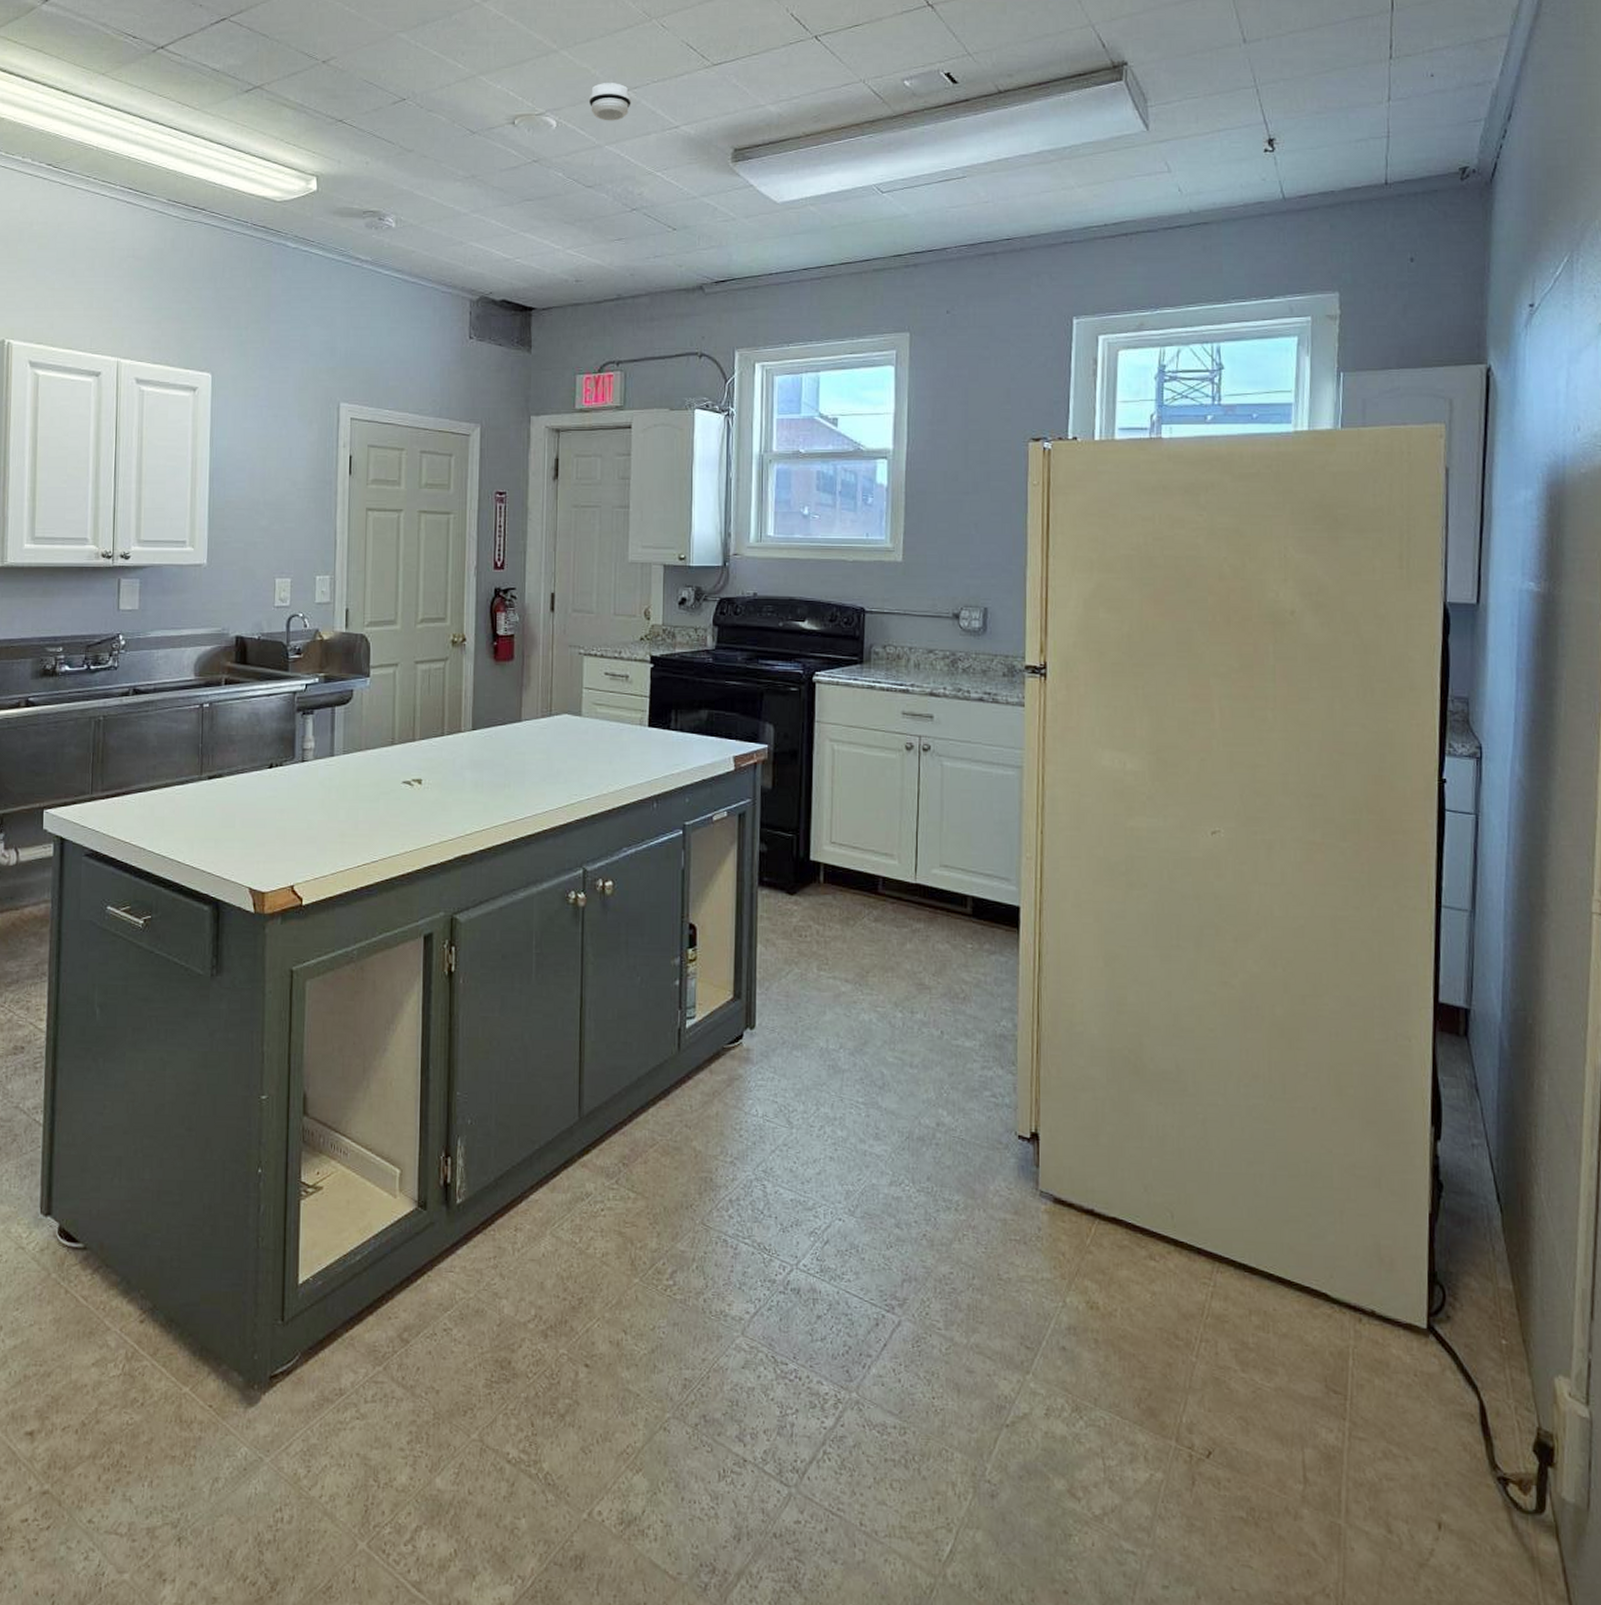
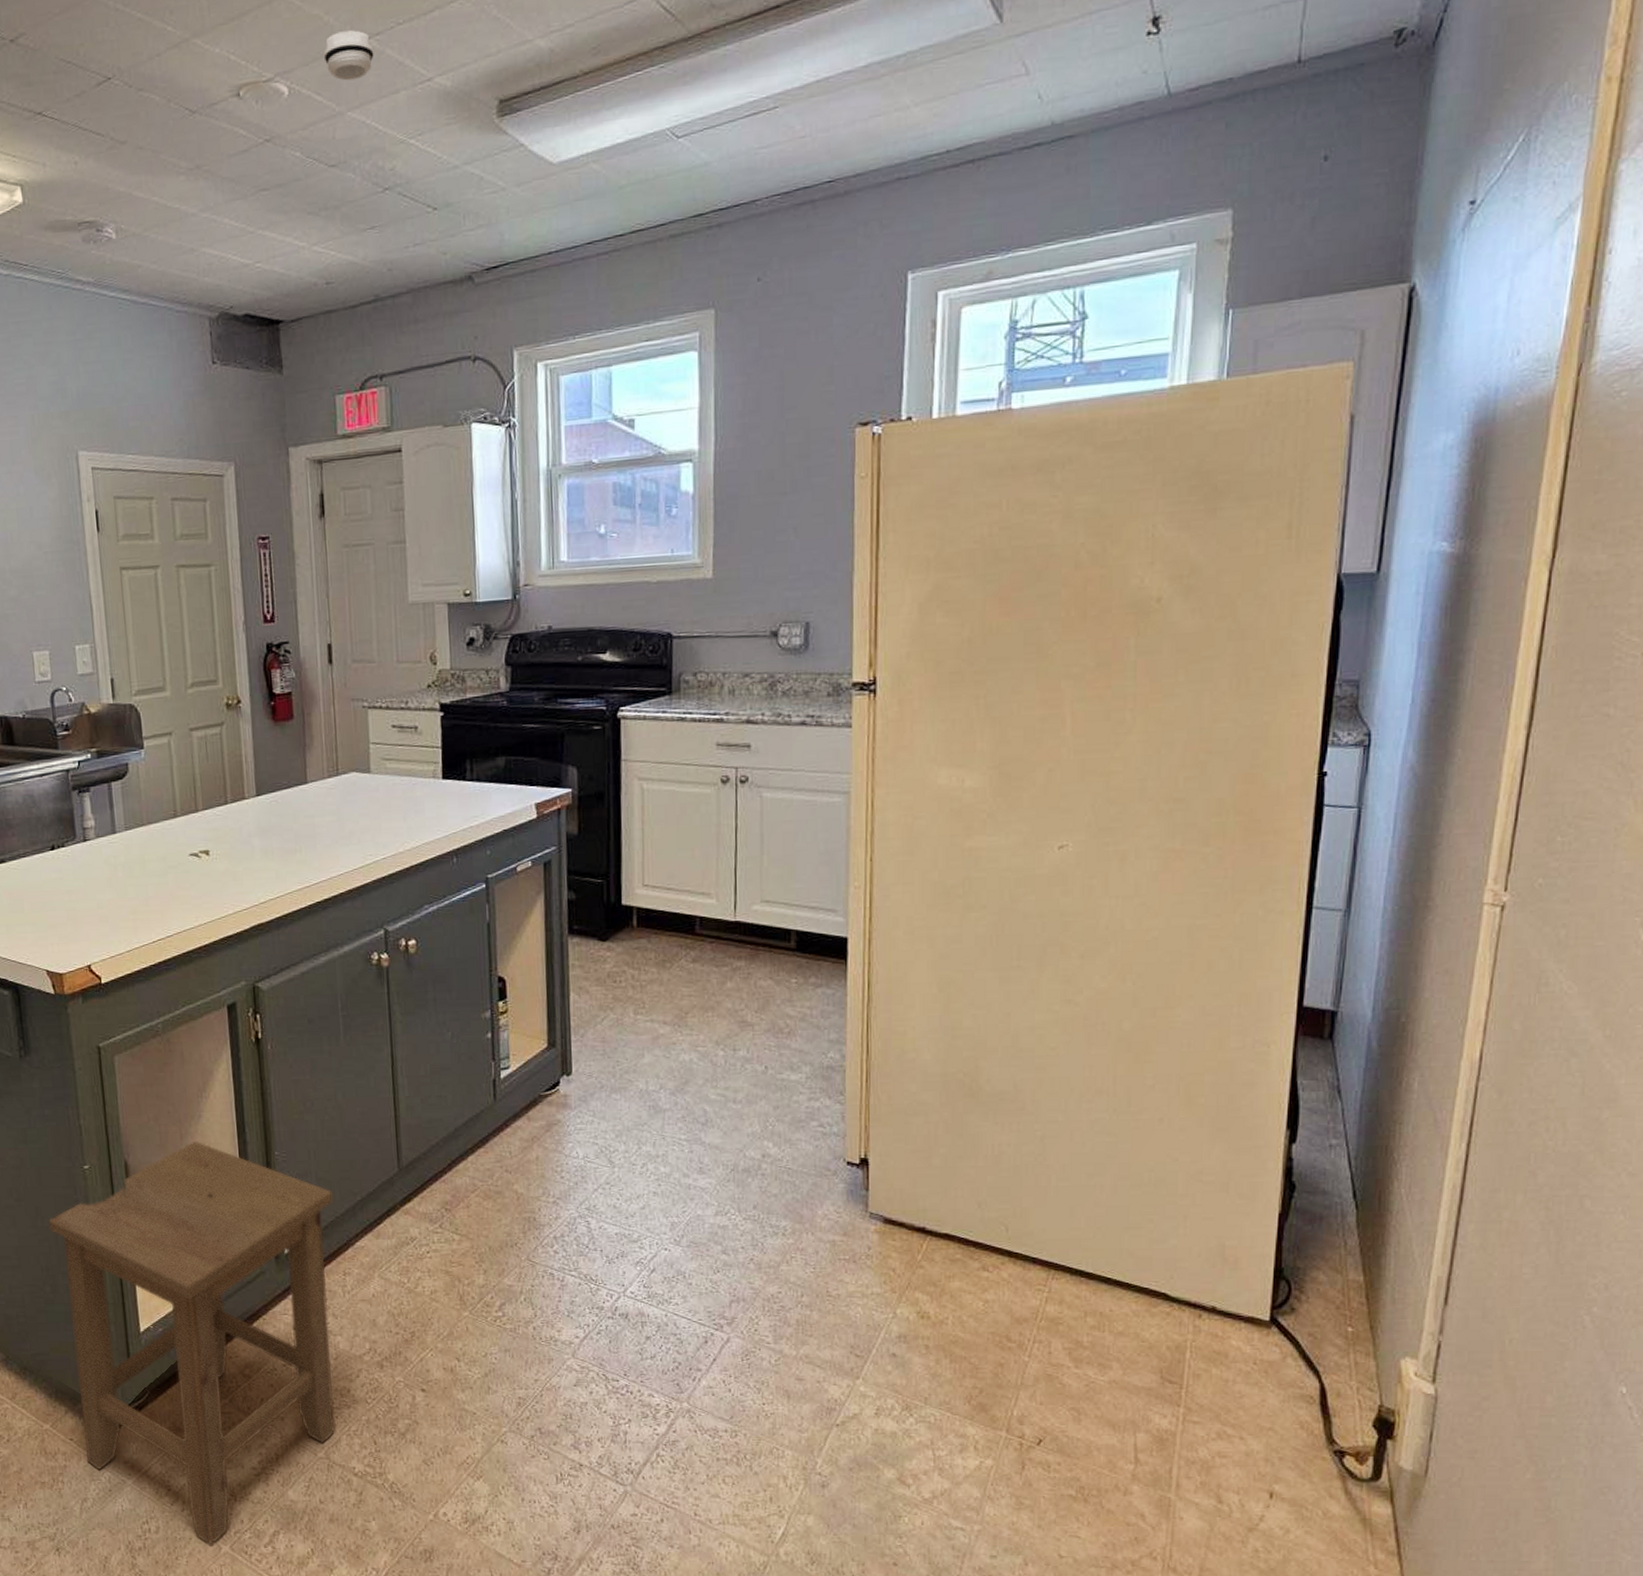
stool: none [217,1075,512,1541] -> present [48,1141,335,1545]

